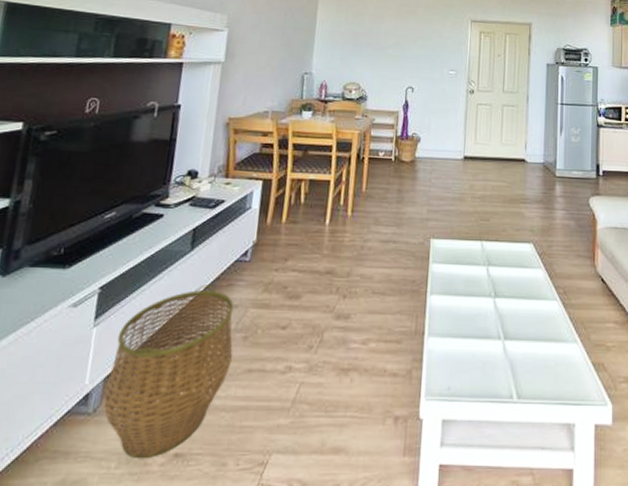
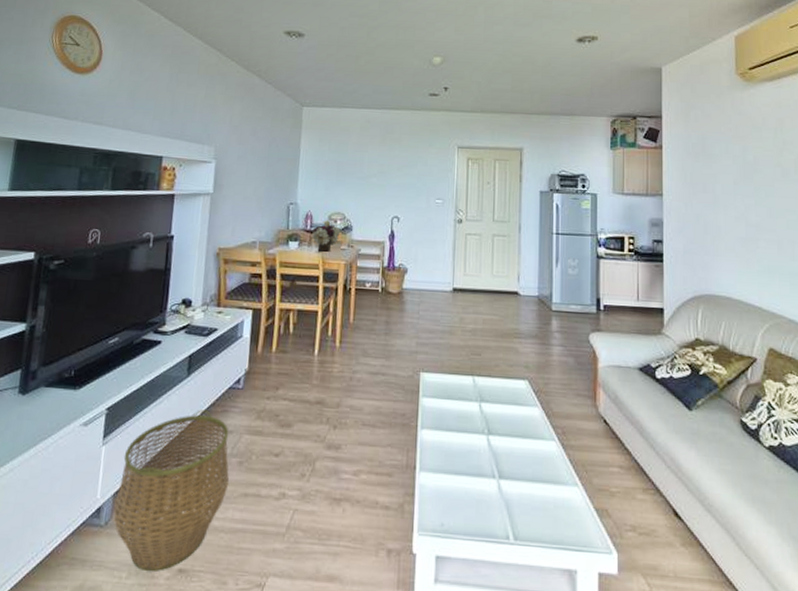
flower arrangement: none [326,90,355,121] -> present [312,220,341,252]

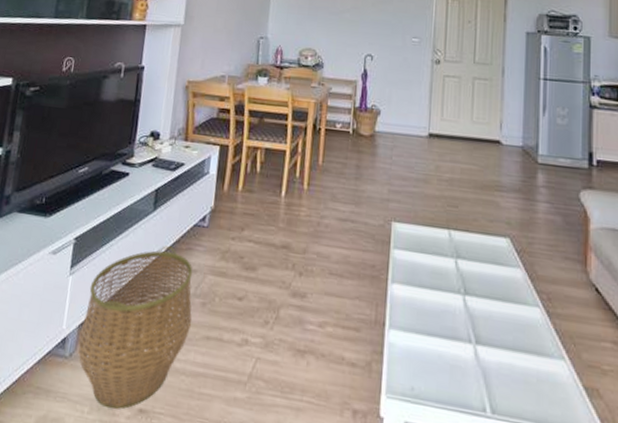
flower arrangement: present [312,220,341,252] -> none [281,56,311,89]

